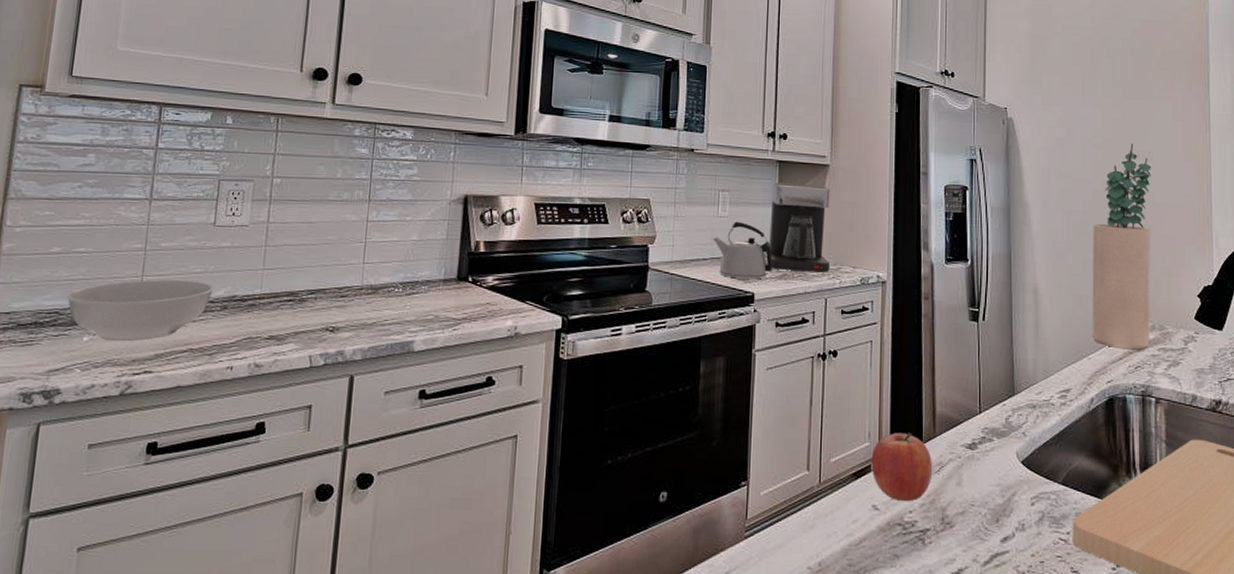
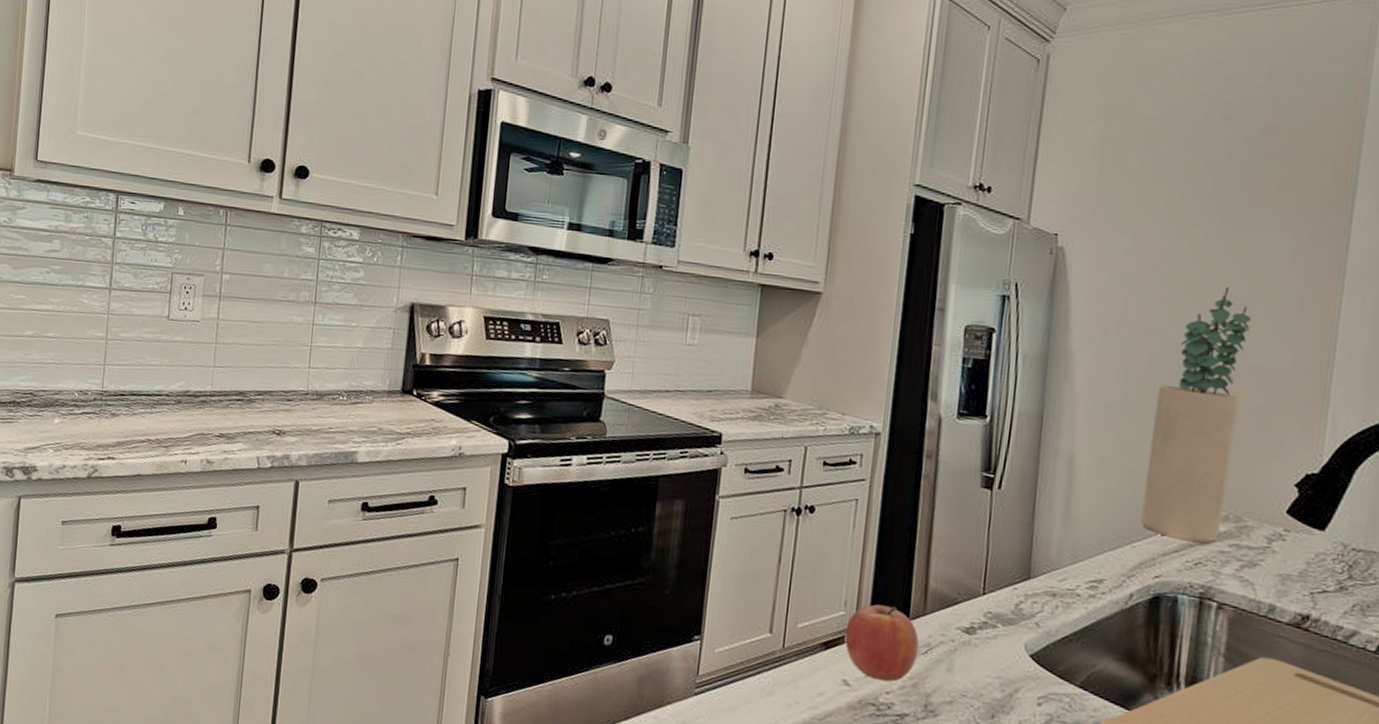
bowl: present [66,279,214,342] -> none [39,368,169,427]
kettle: present [712,221,773,281] -> none [678,351,746,419]
coffee maker: present [766,183,830,273] -> none [738,309,821,417]

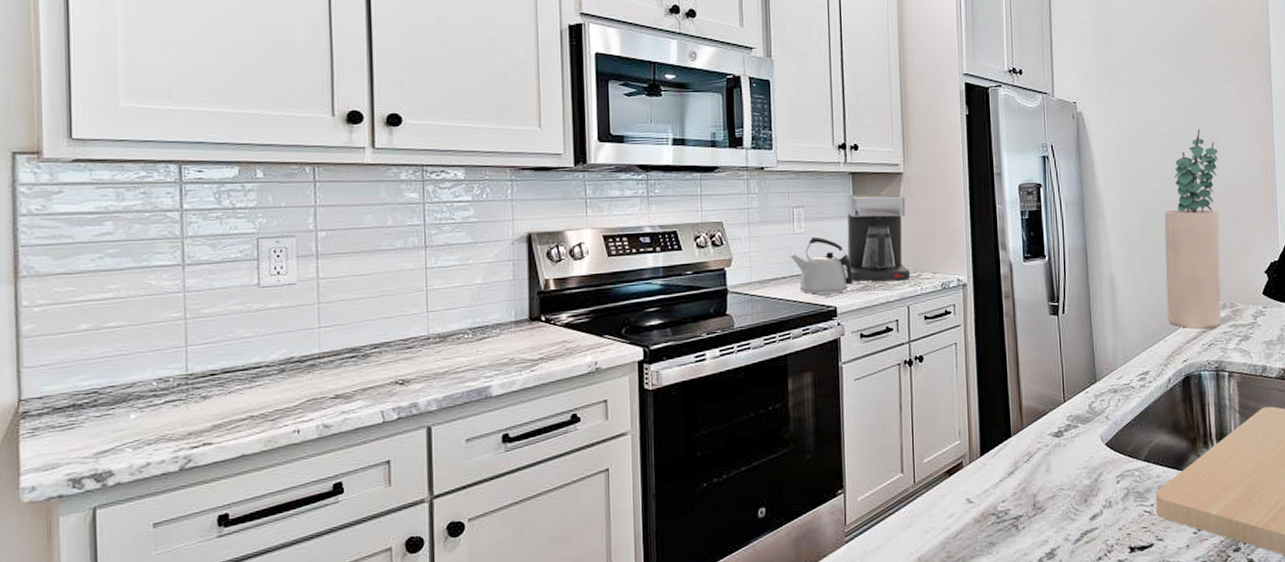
kettle: none [678,351,746,419] -> present [790,236,853,296]
coffee maker: none [738,309,821,417] -> present [846,194,910,282]
fruit: present [845,604,920,682] -> none [963,428,1023,493]

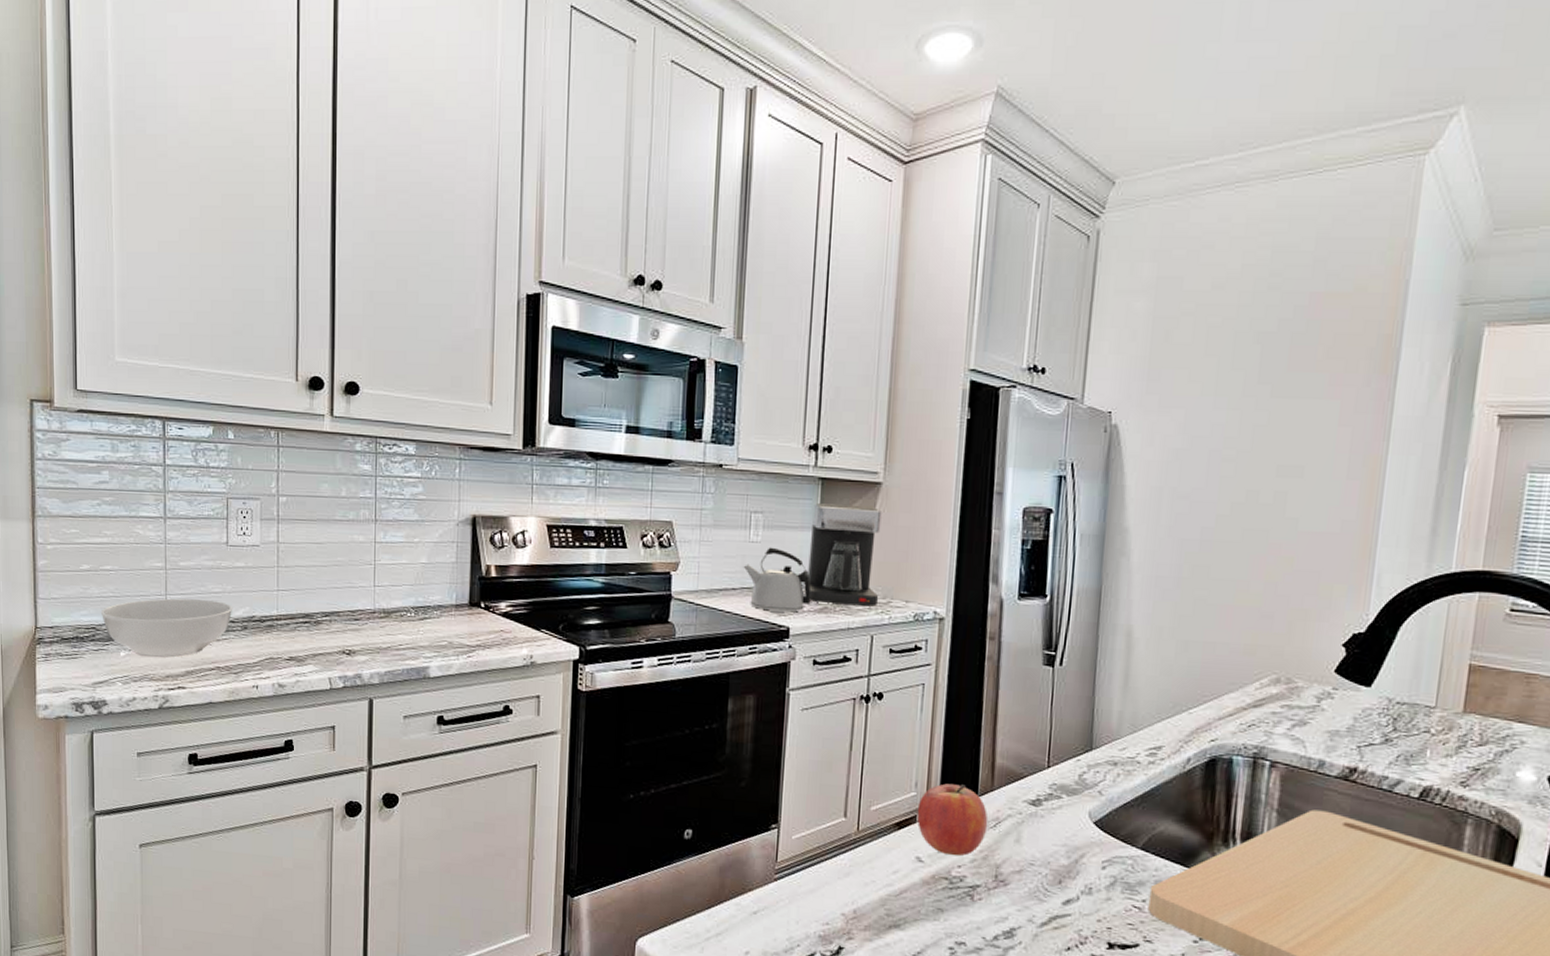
bowl: none [104,346,268,416] -> present [100,598,233,658]
fruit: none [963,428,1023,493] -> present [917,783,989,856]
vase: present [1164,129,1221,329] -> none [1196,456,1301,706]

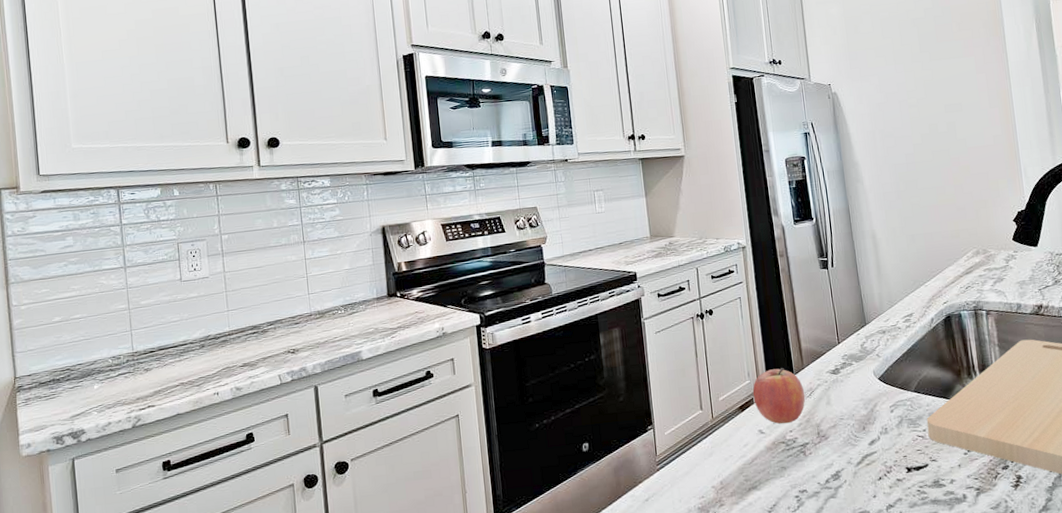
bowl: present [100,598,233,658] -> none [73,328,191,386]
kettle: present [743,547,812,614] -> none [594,214,649,264]
coffee maker: present [804,503,882,607] -> none [638,174,696,250]

